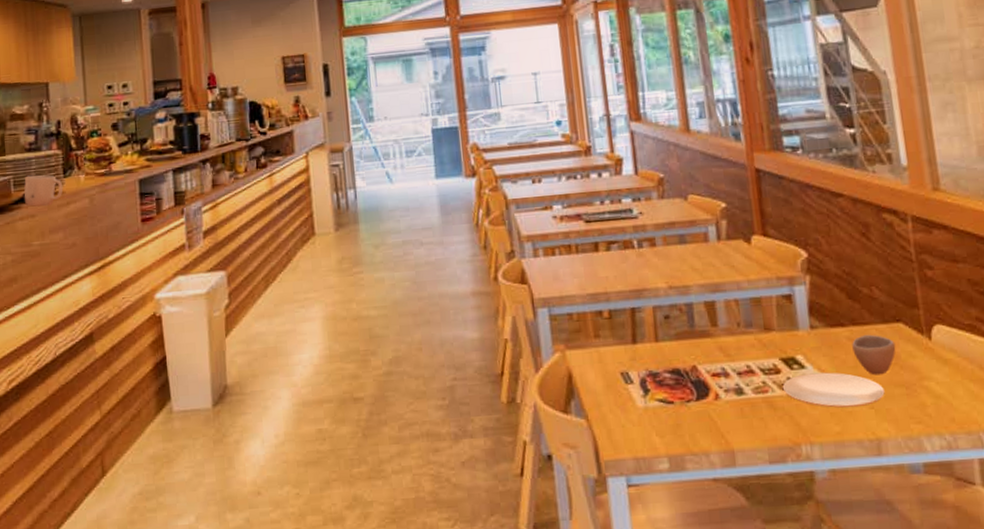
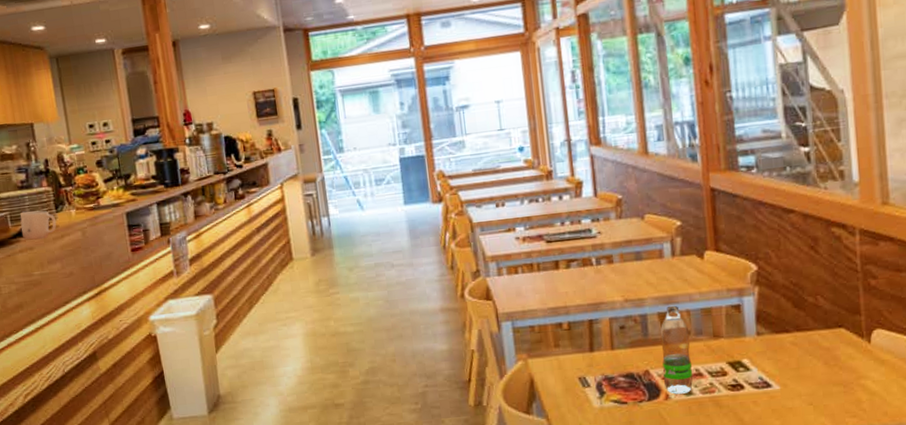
bottle: none [707,294,744,394] -> present [660,305,693,394]
plate: present [782,372,885,409] -> none [728,373,824,406]
cup: present [852,334,896,375] -> none [795,339,837,376]

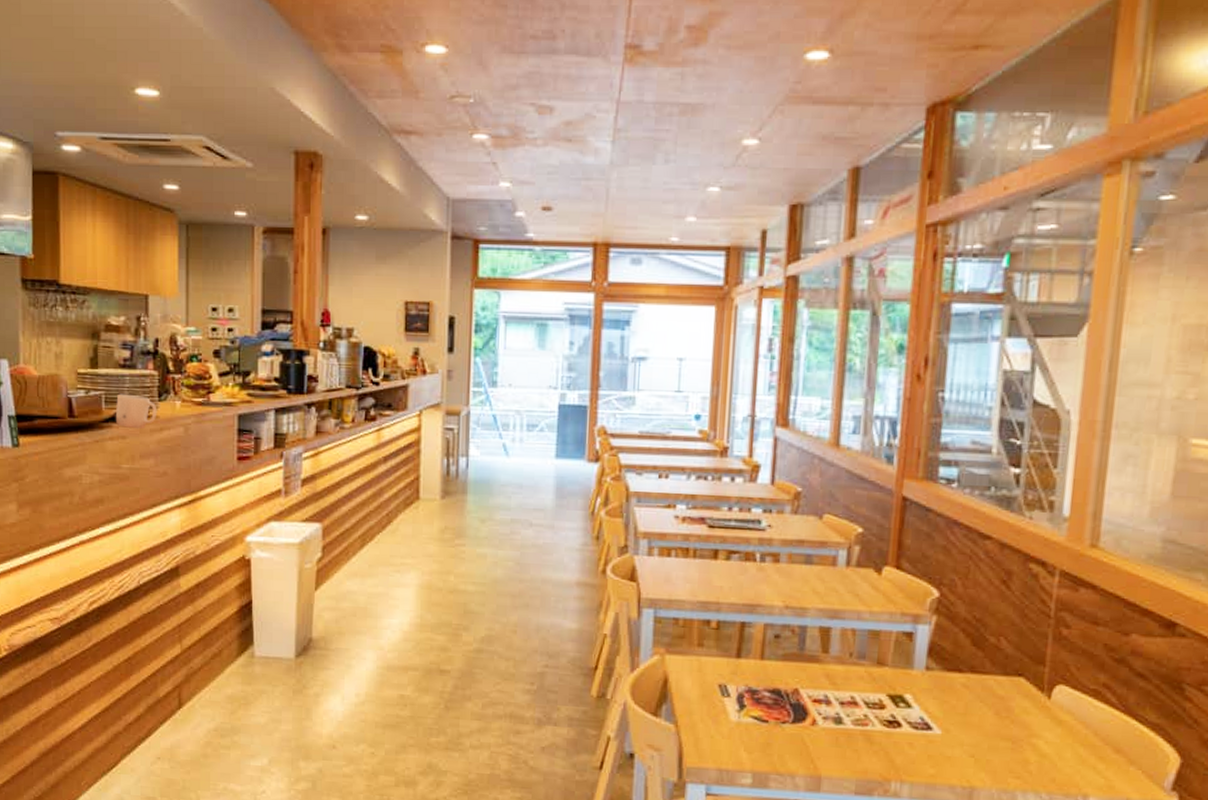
bottle: present [660,305,693,394] -> none [812,621,852,722]

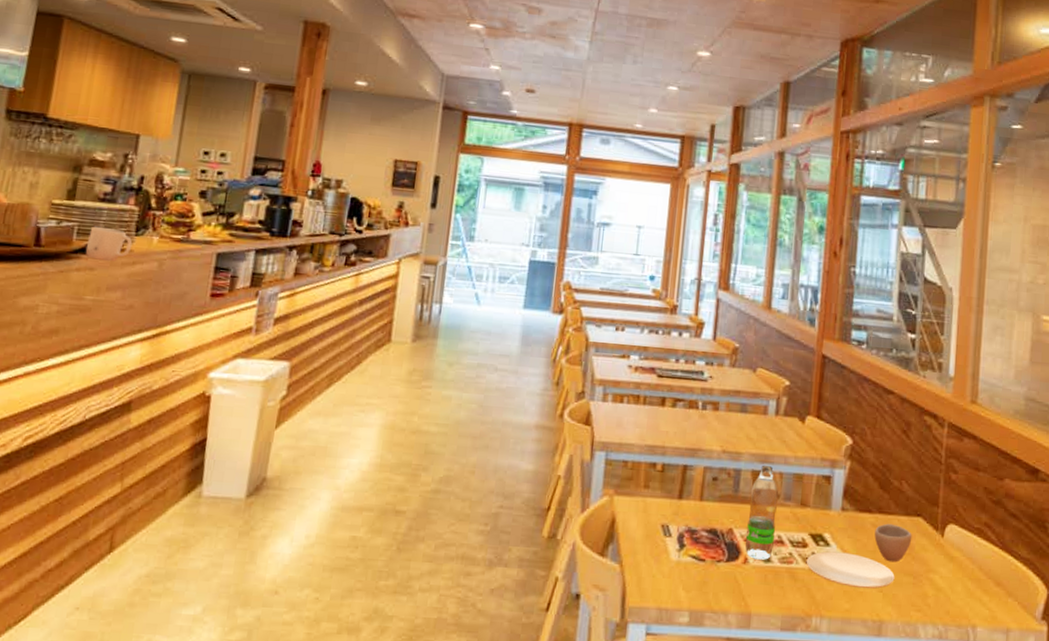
bottle: none [812,621,852,722] -> present [745,465,779,560]
plate: none [883,713,990,754] -> present [806,551,895,590]
cup: none [965,683,1012,726] -> present [874,523,912,563]

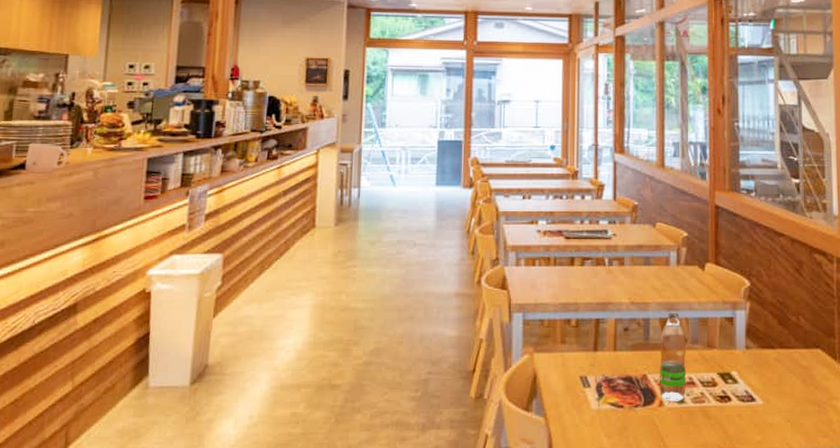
plate: present [806,551,895,590] -> none [717,388,801,421]
cup: present [874,523,912,563] -> none [778,357,813,393]

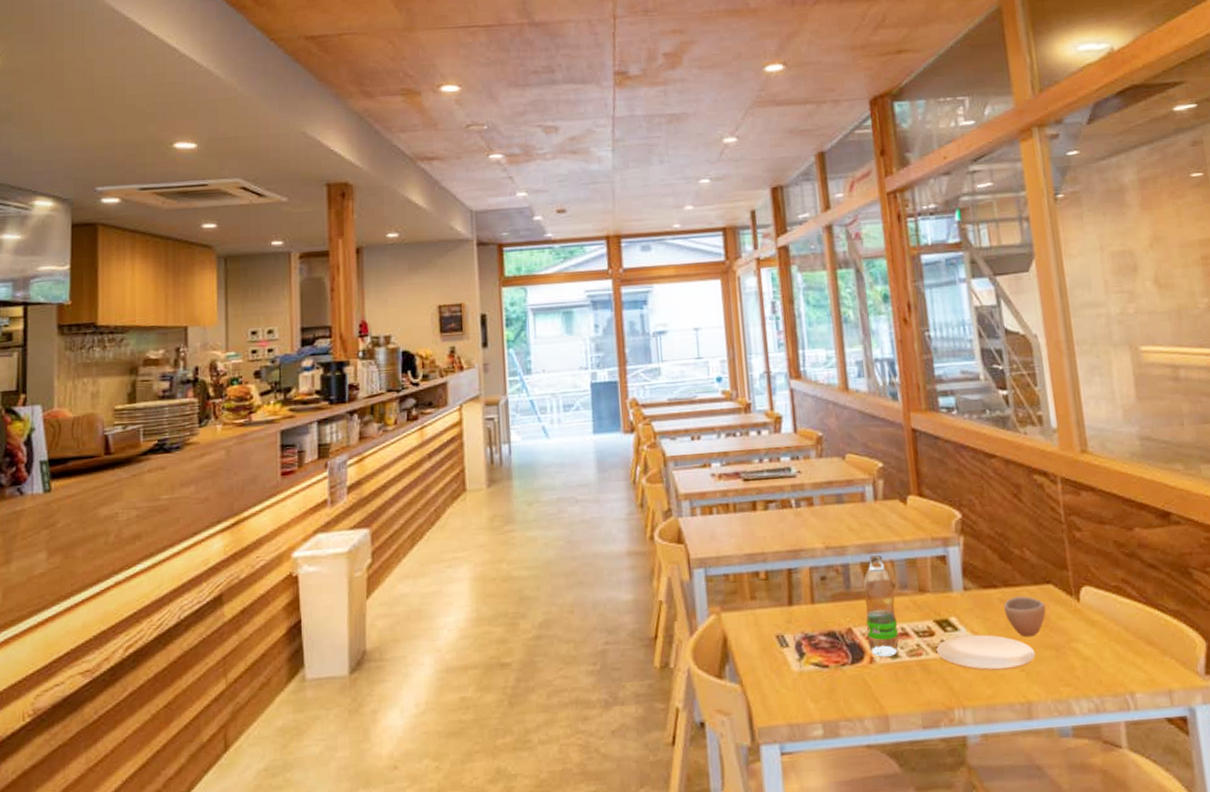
mug: present [24,142,68,175] -> none [154,424,198,458]
plate: none [717,388,801,421] -> present [936,634,1036,672]
cup: none [778,357,813,393] -> present [1004,596,1046,638]

